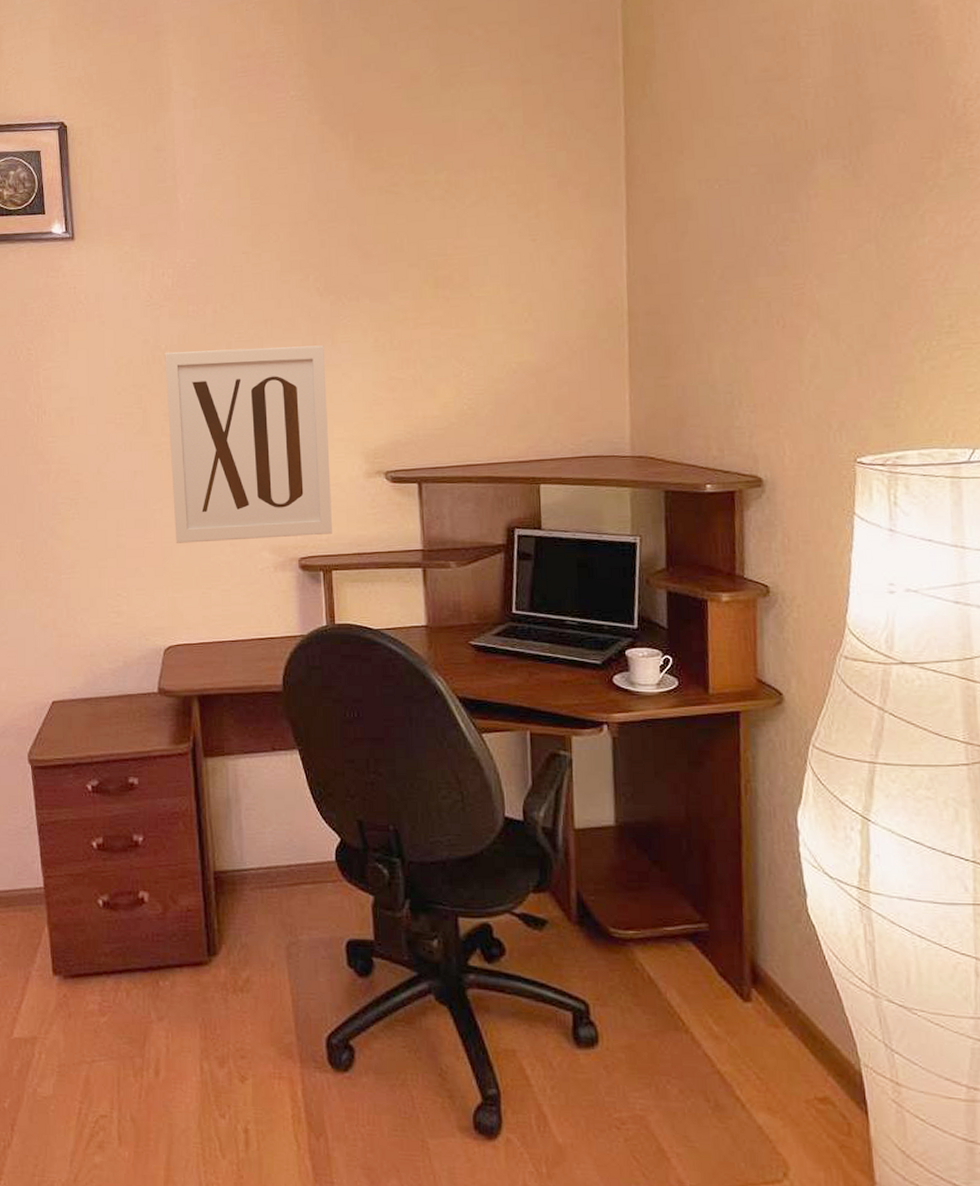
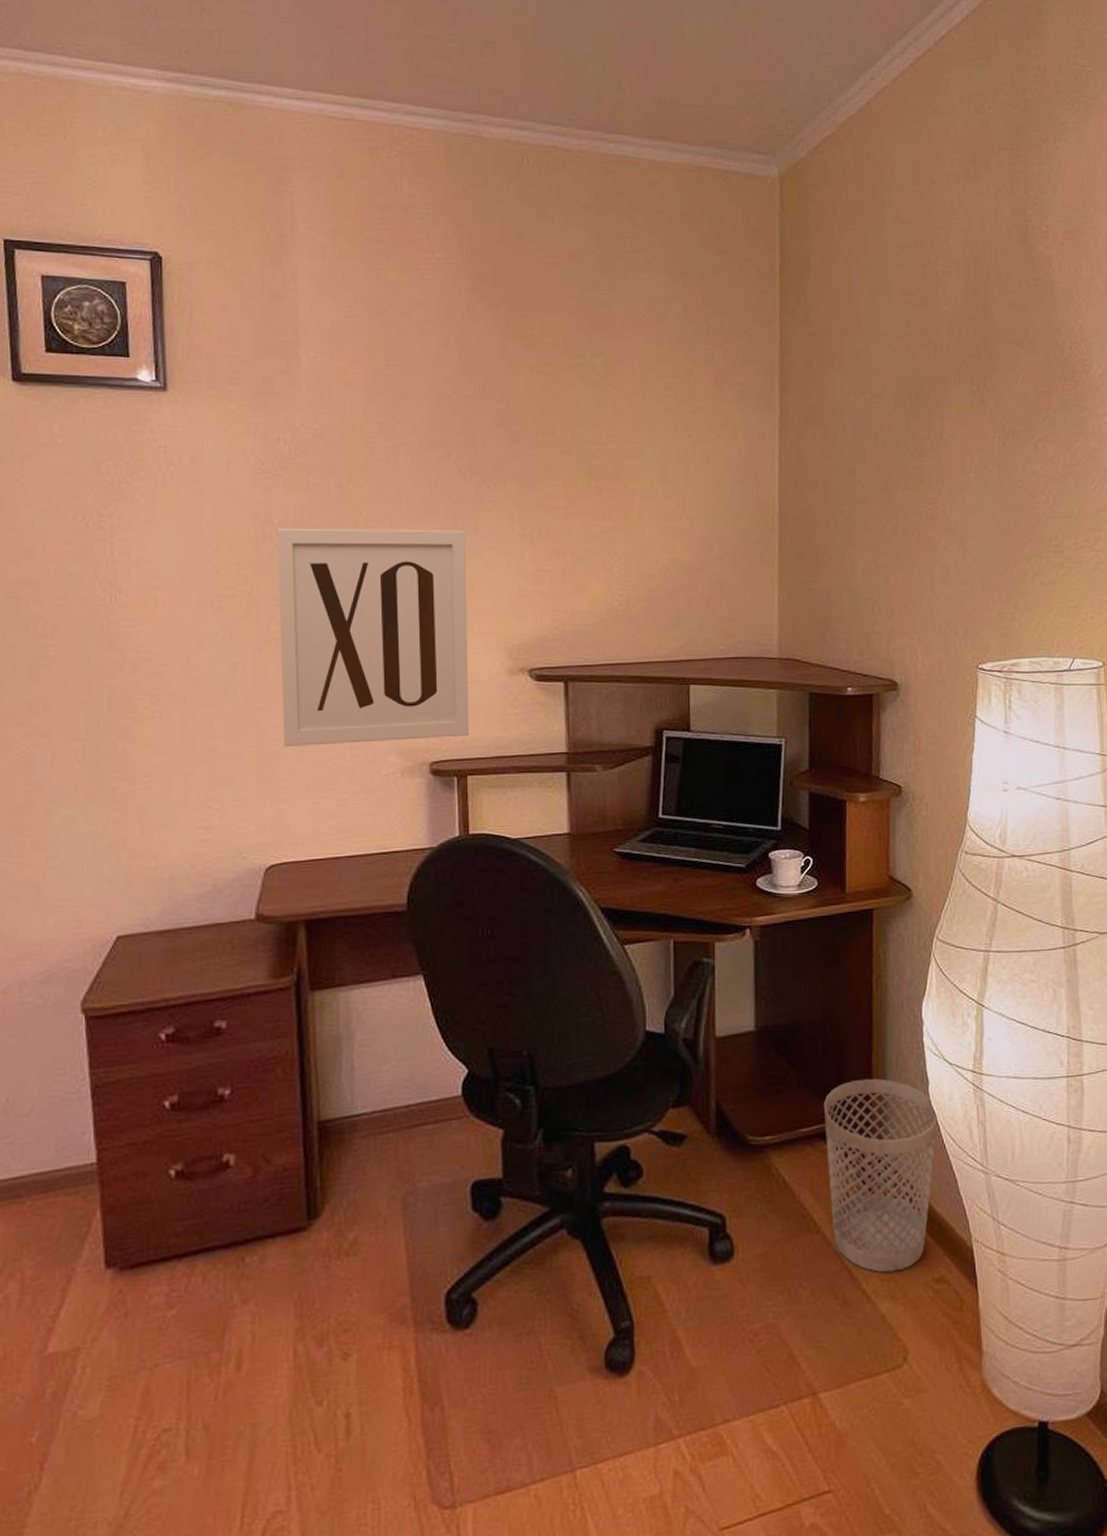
wastebasket: none [689,884,819,1084] -> present [823,1078,939,1273]

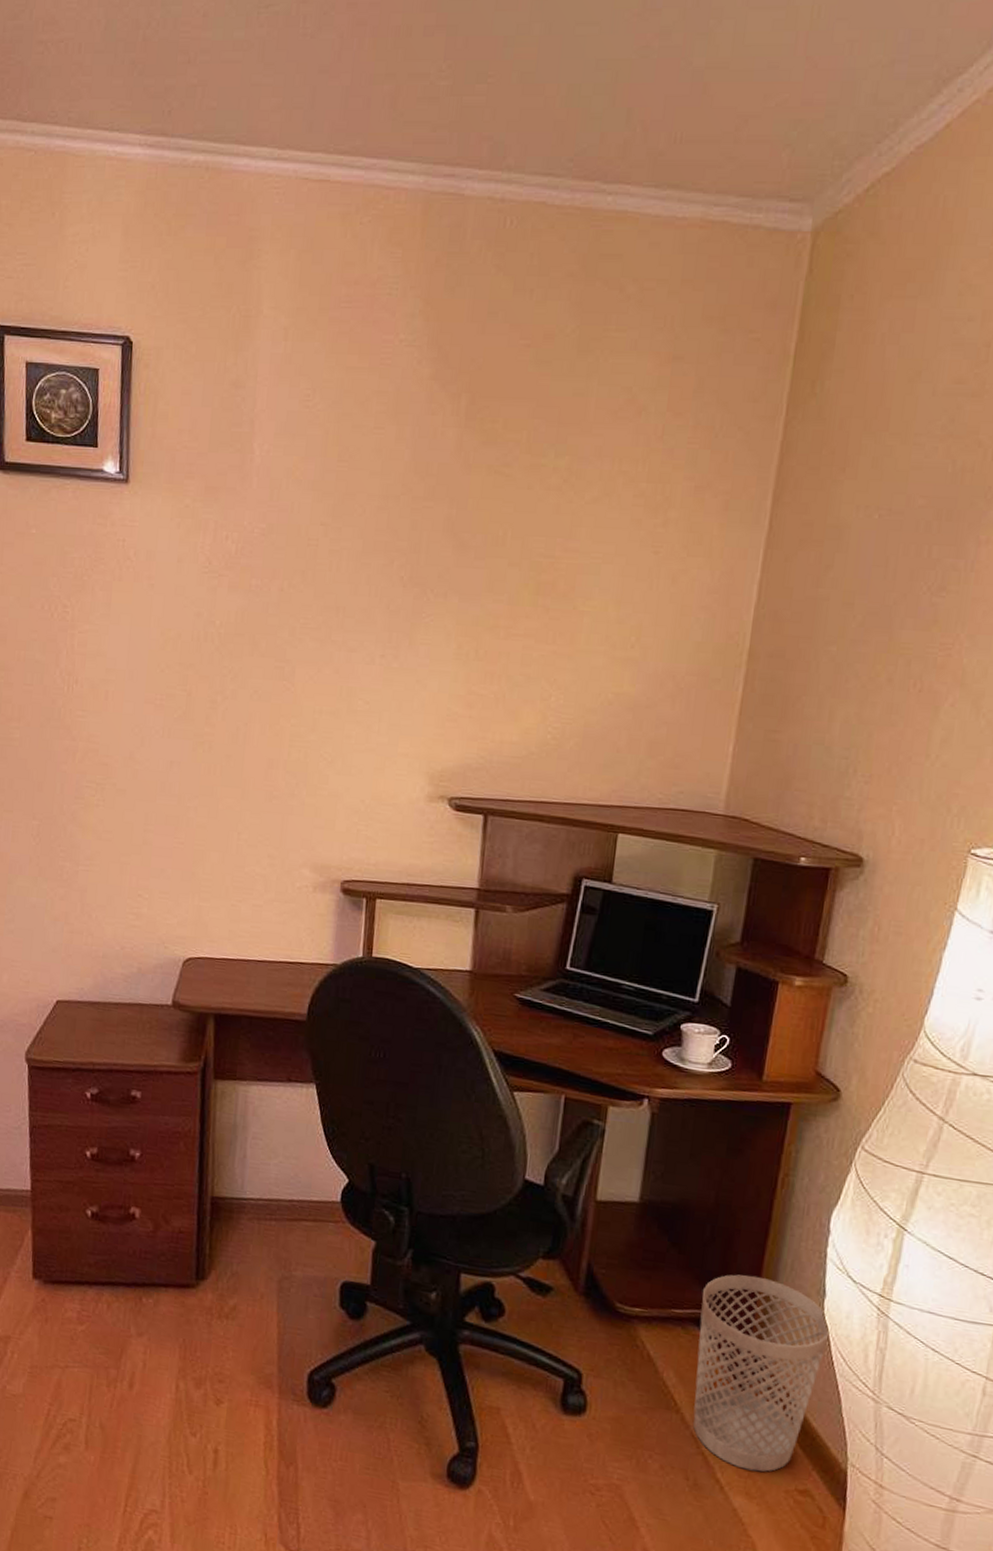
wall art: present [277,528,469,747] -> none [209,629,400,859]

